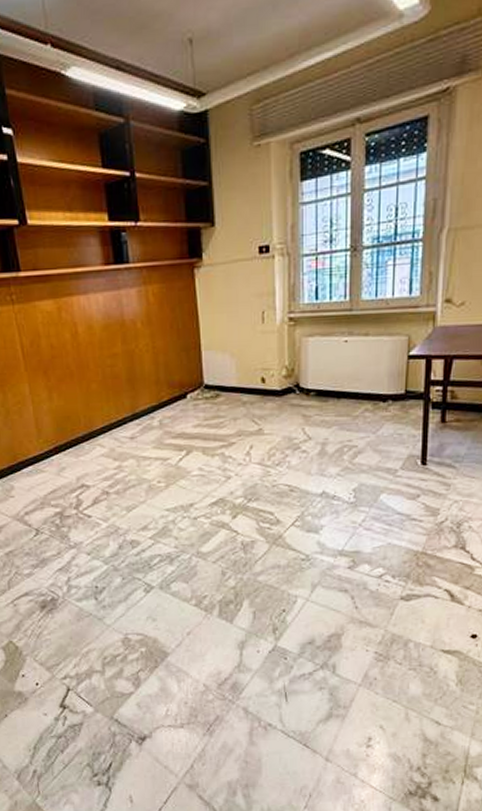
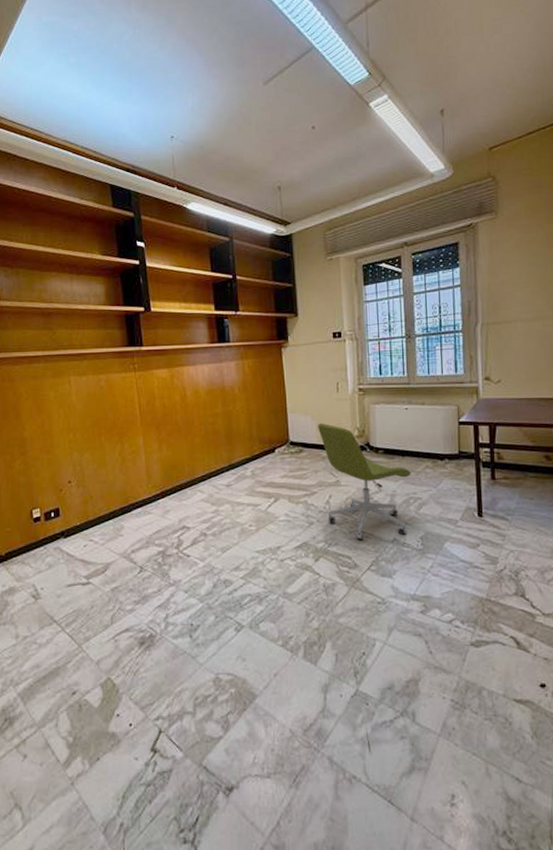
office chair: none [238,361,348,495] -> present [318,422,412,540]

